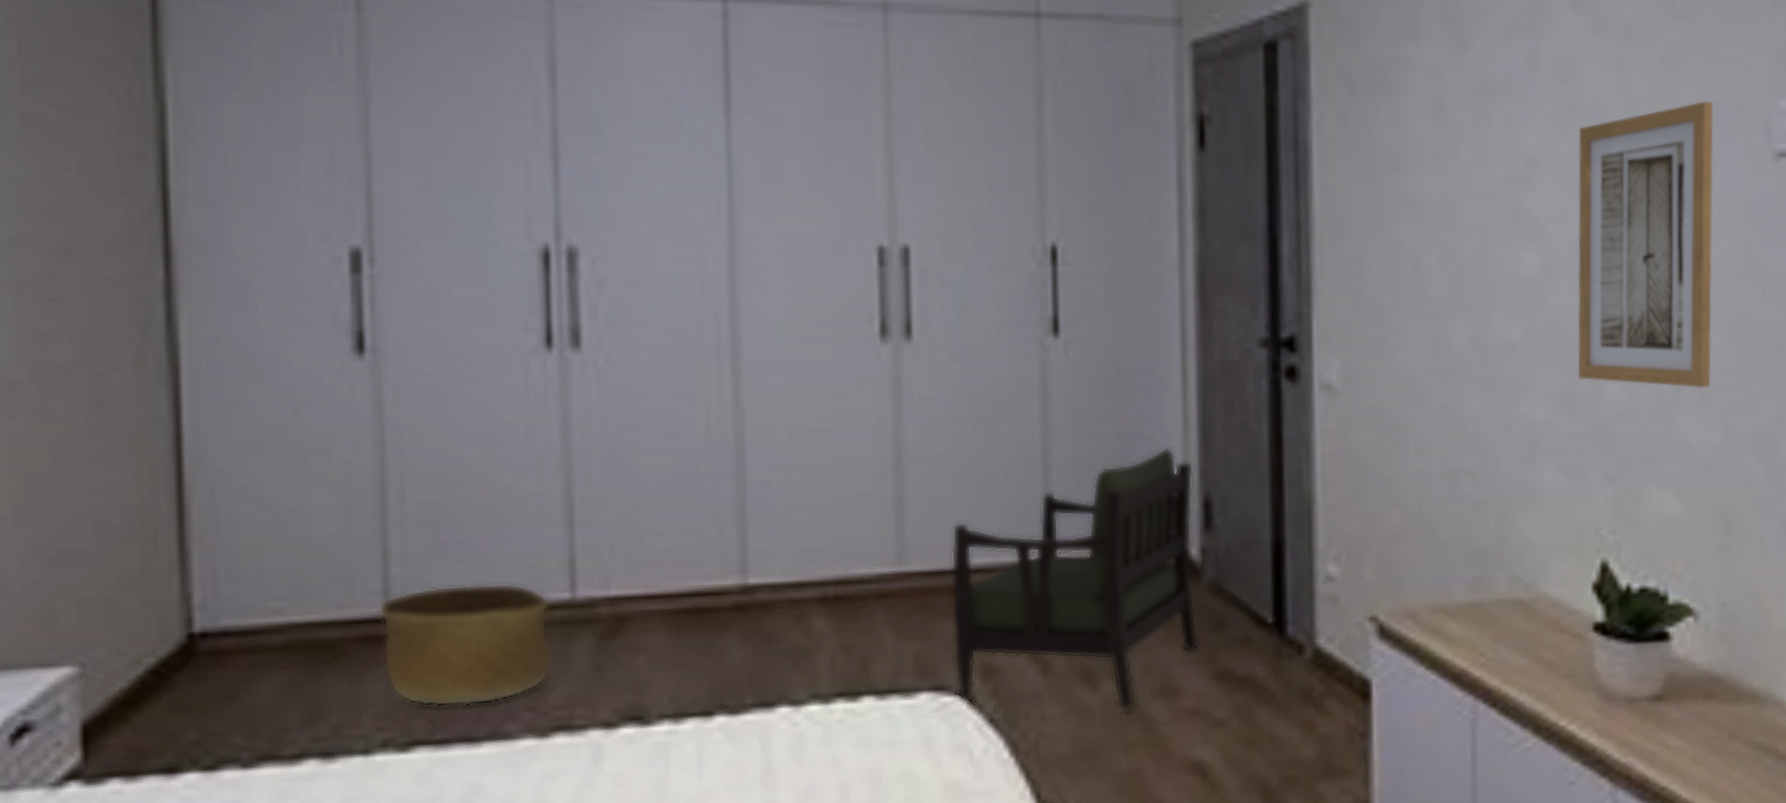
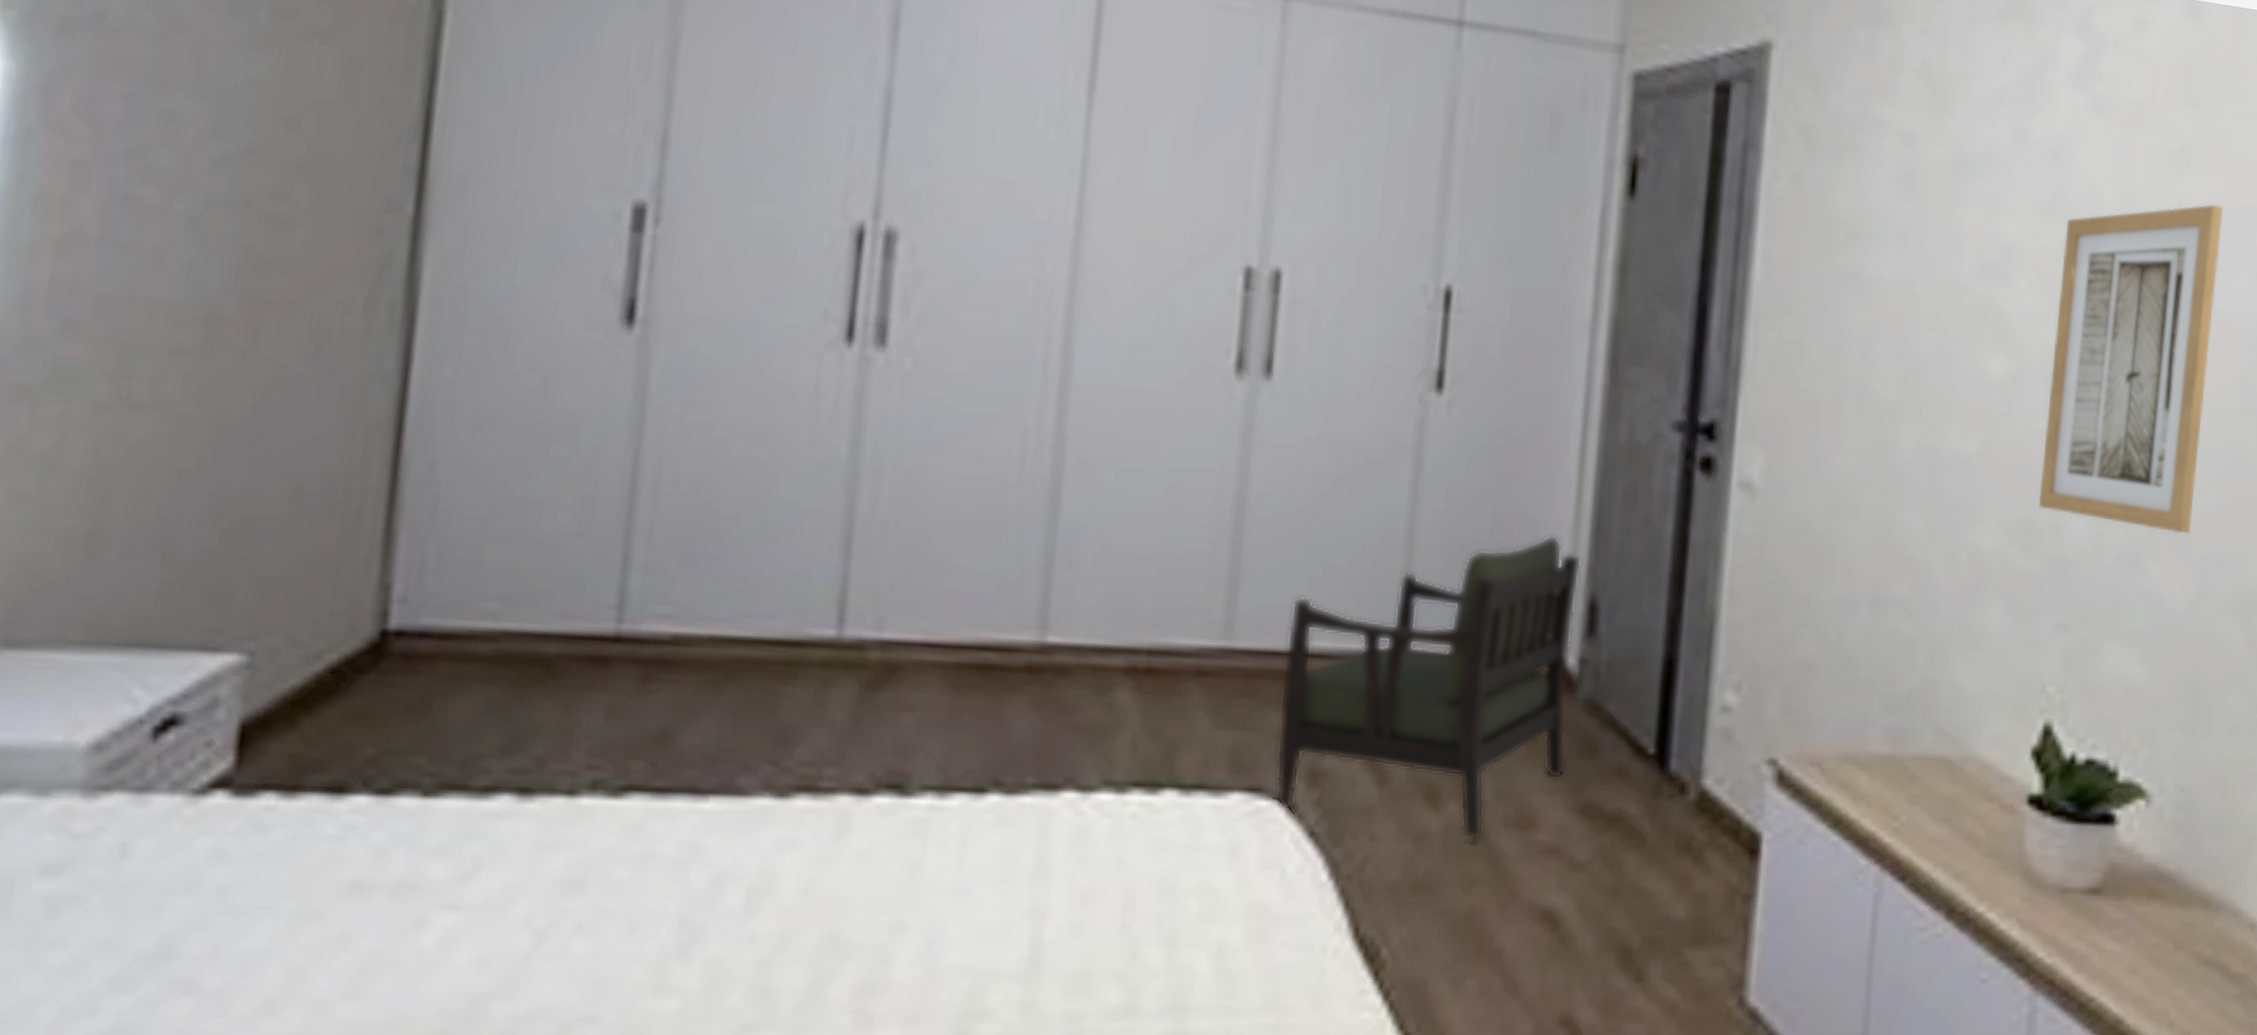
basket: present [377,583,554,707] -> none [606,605,813,751]

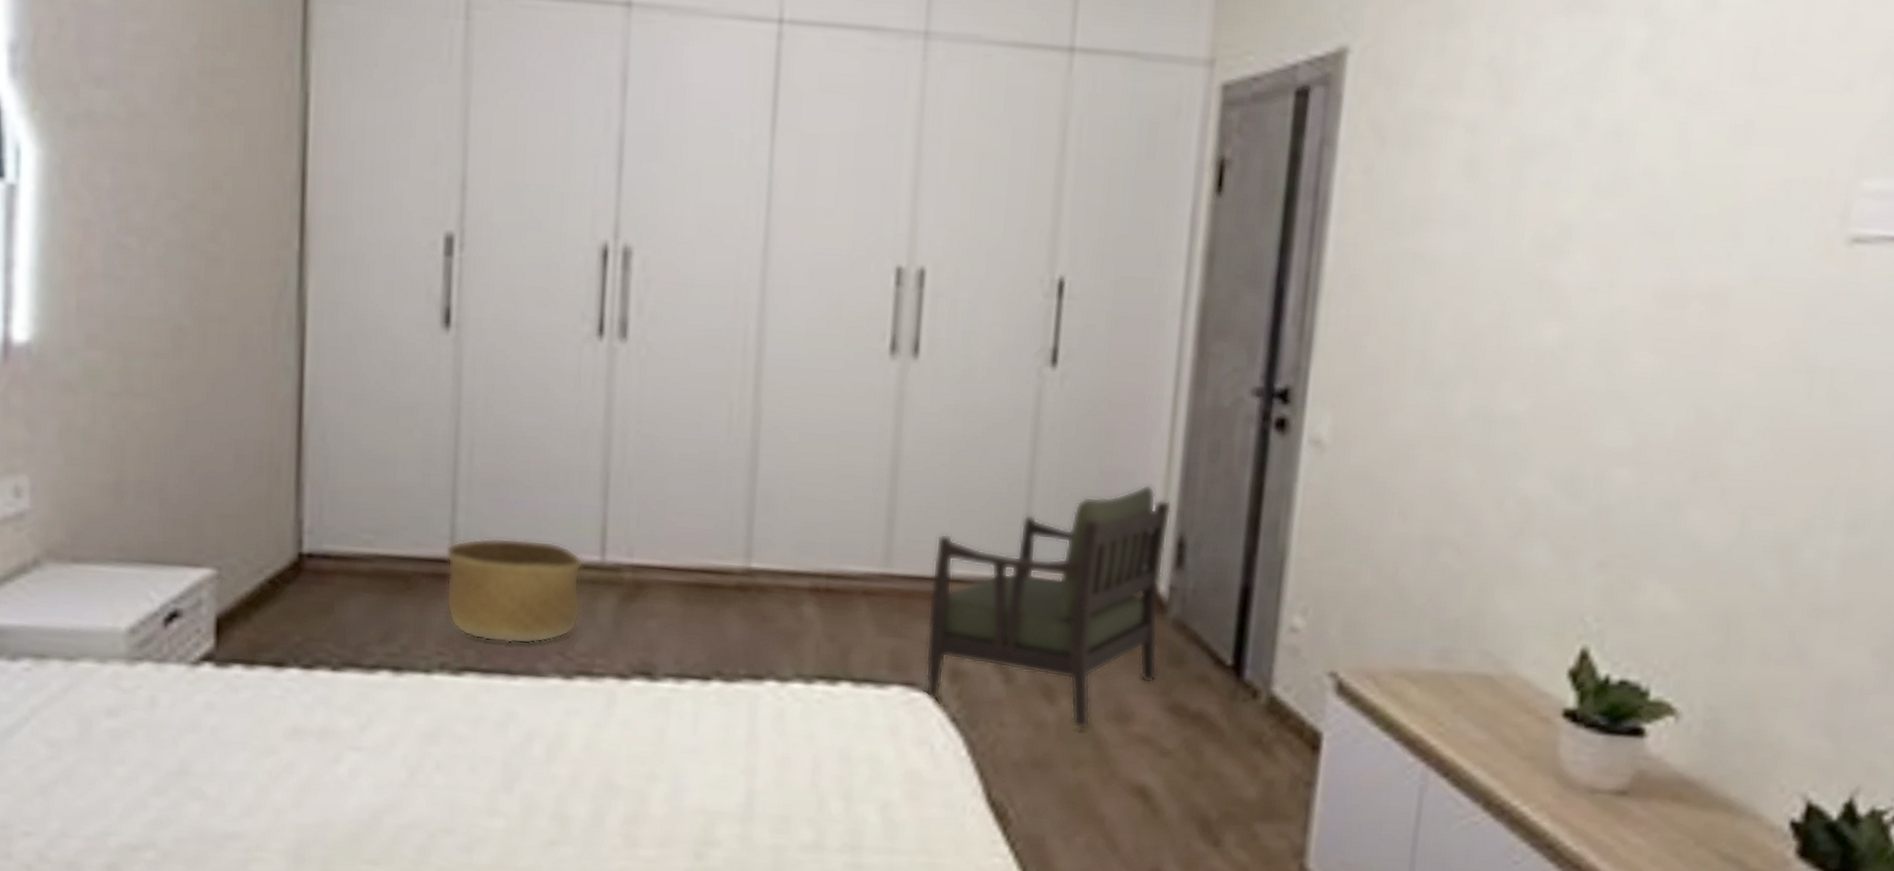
basket: none [606,605,813,751] -> present [444,537,584,644]
wall art: present [2038,204,2223,534] -> none [1584,176,1784,483]

